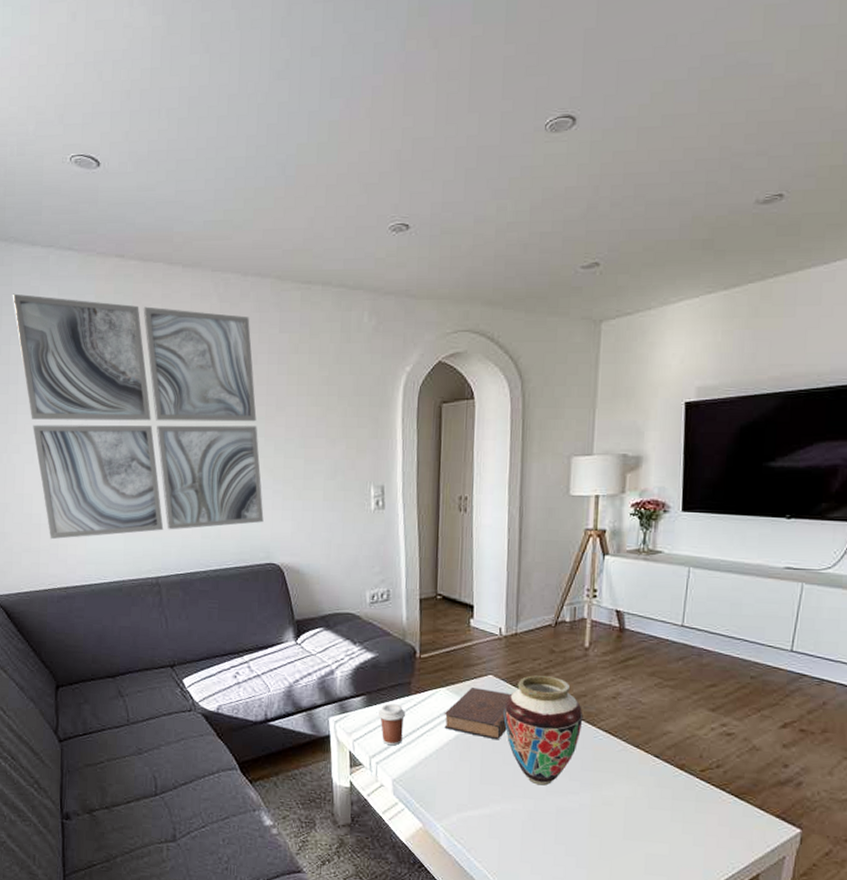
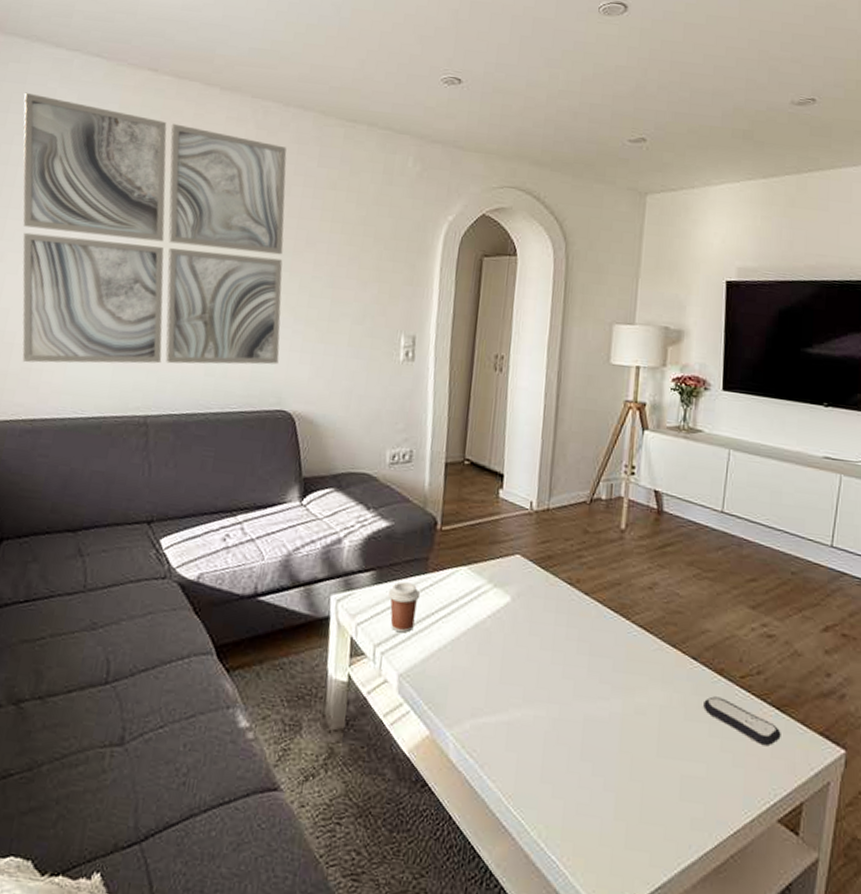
book: present [444,686,511,740] -> none [463,567,540,632]
vase: present [503,675,584,786] -> none [530,557,617,689]
remote control: none [666,788,739,828] -> present [703,696,781,746]

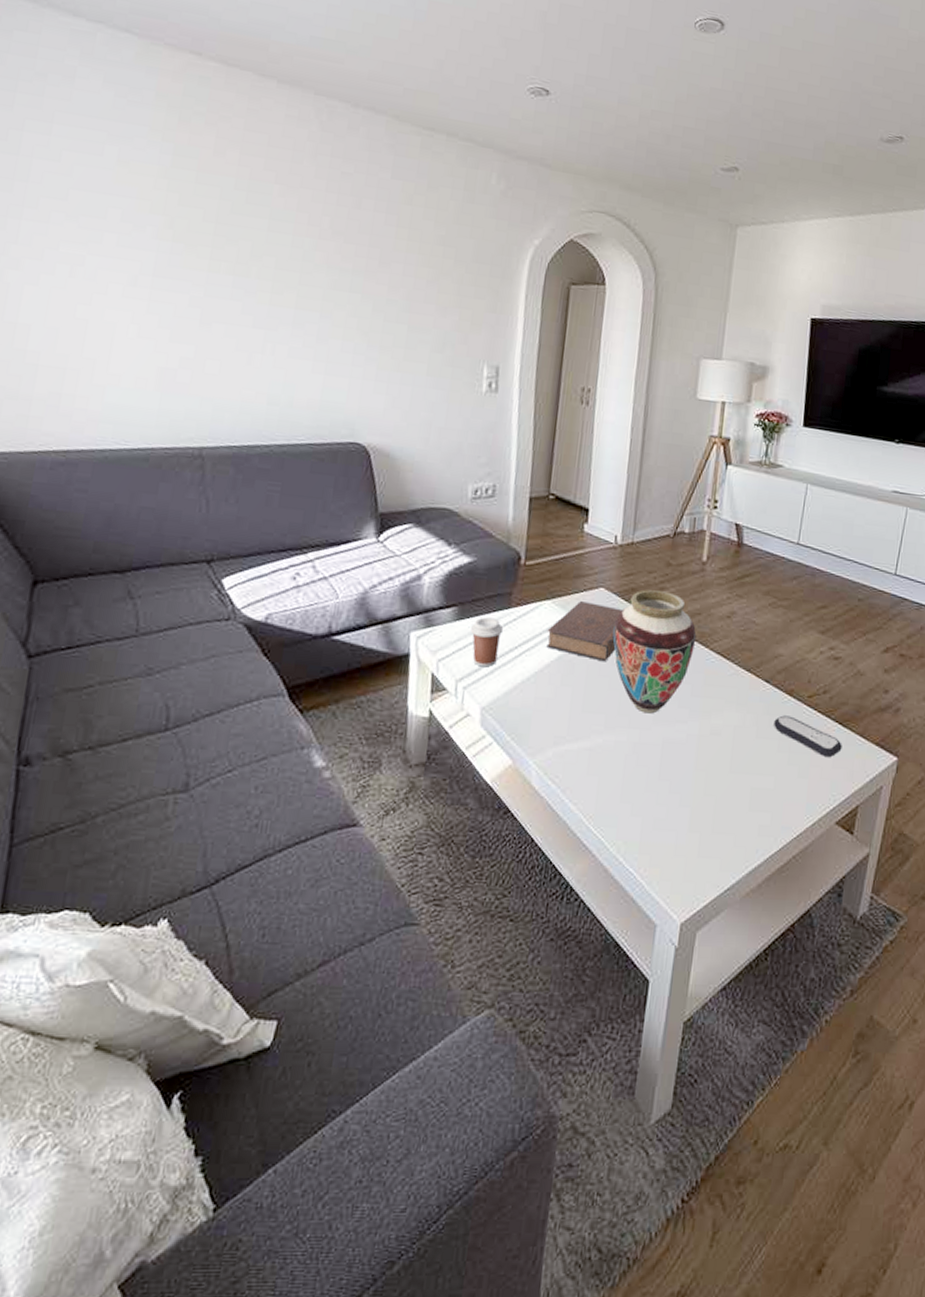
wall art: present [22,92,287,365] -> none [34,68,356,394]
book: none [463,567,540,632] -> present [546,600,623,662]
vase: none [530,557,617,689] -> present [612,590,697,714]

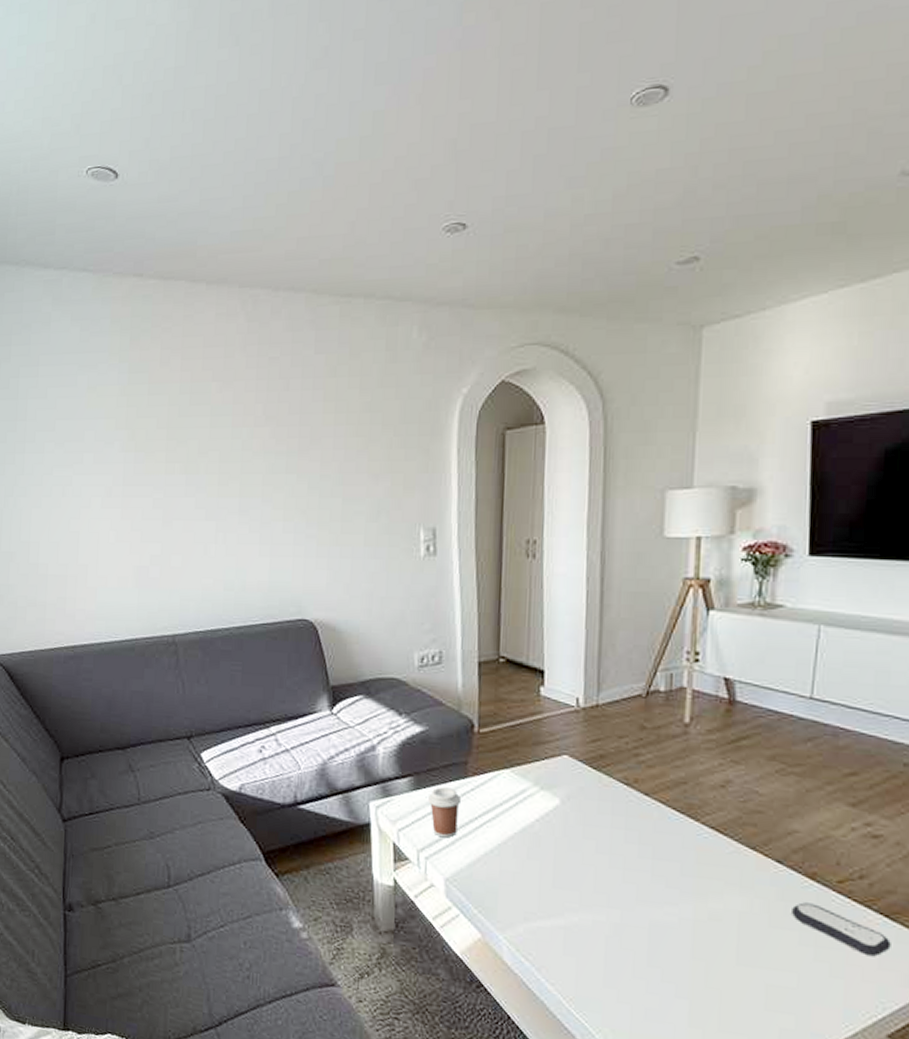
book: present [546,600,623,662] -> none [507,768,592,835]
vase: present [612,590,697,714] -> none [582,756,683,893]

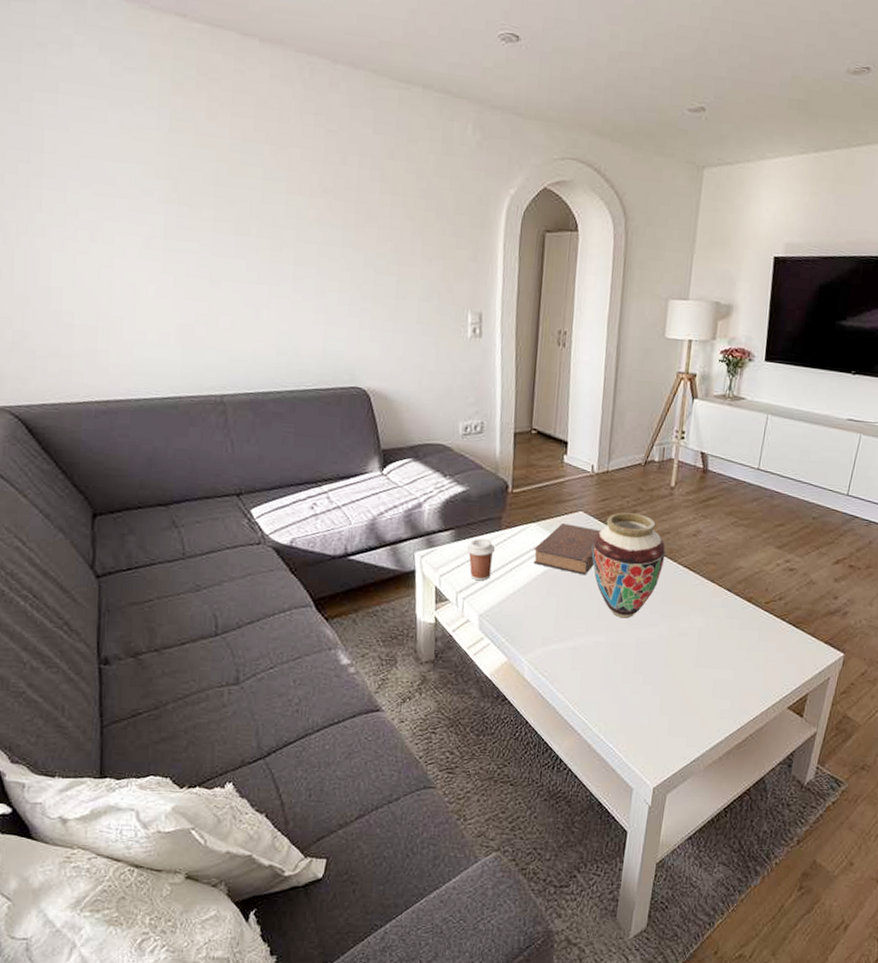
book: none [507,768,592,835] -> present [533,522,600,575]
vase: none [582,756,683,893] -> present [591,512,666,619]
remote control: present [792,902,891,957] -> none [734,619,795,654]

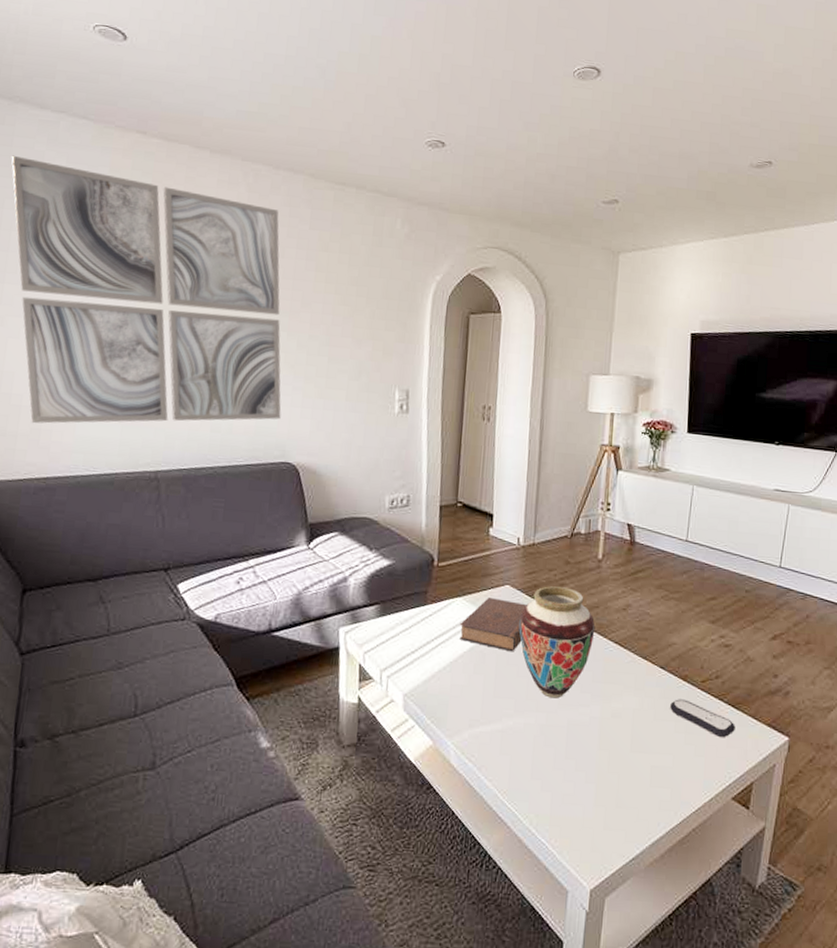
wall art: none [35,38,350,344] -> present [11,155,281,424]
coffee cup: present [467,538,496,581] -> none [392,613,421,658]
remote control: none [734,619,795,654] -> present [670,699,736,738]

